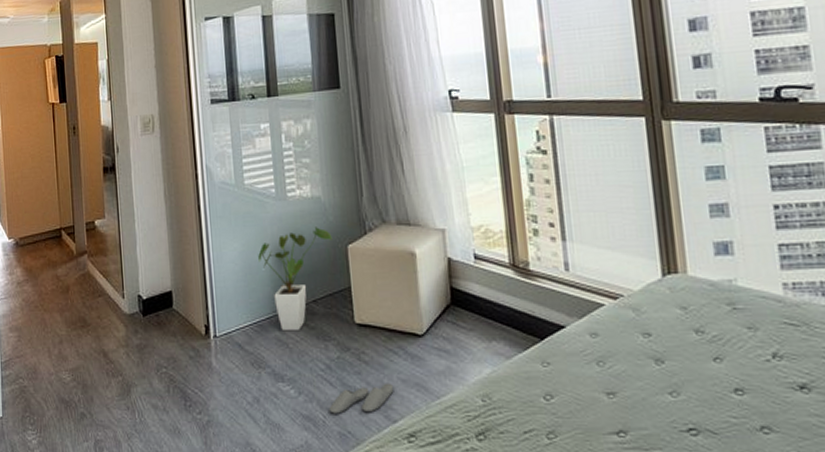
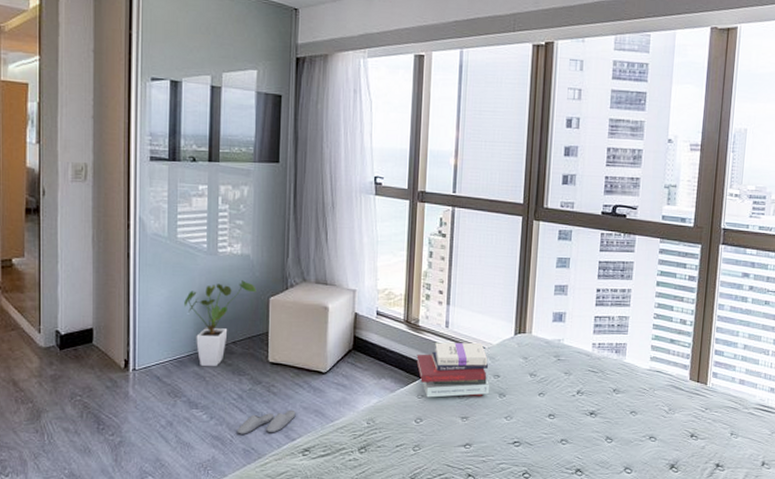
books: none [532,289,641,366] -> present [416,342,490,398]

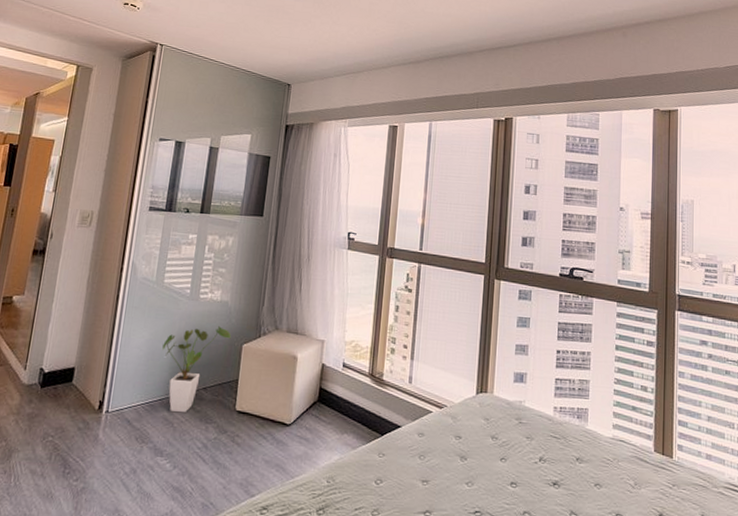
slippers: present [236,409,296,434] -> none [197,462,258,488]
books: present [416,342,490,398] -> none [379,398,452,459]

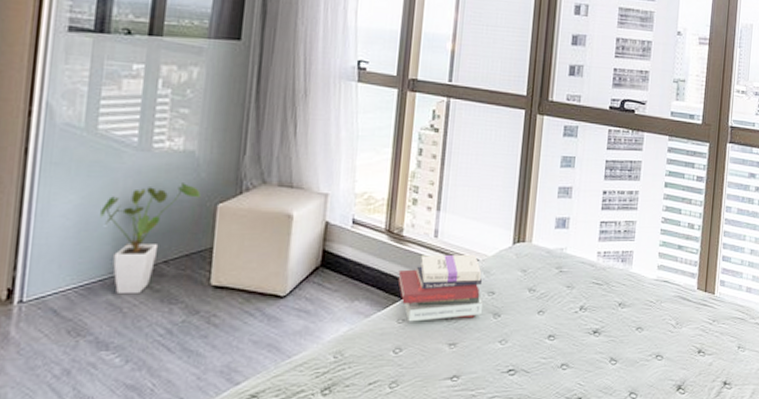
books: none [379,398,452,459] -> present [398,254,484,322]

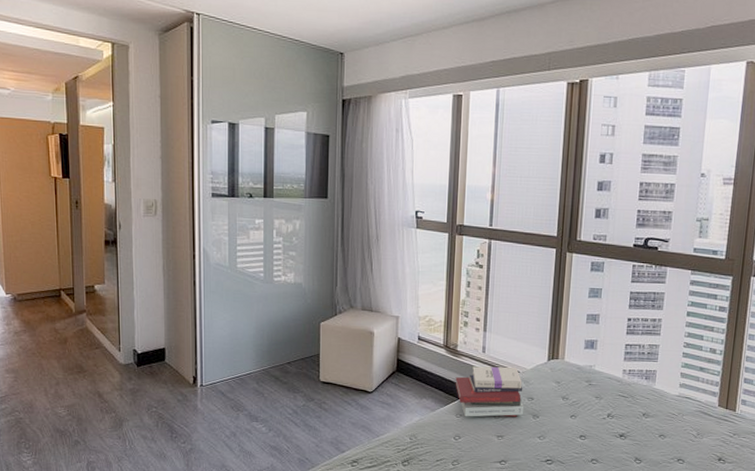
house plant: present [100,183,201,295] -> none [244,307,308,385]

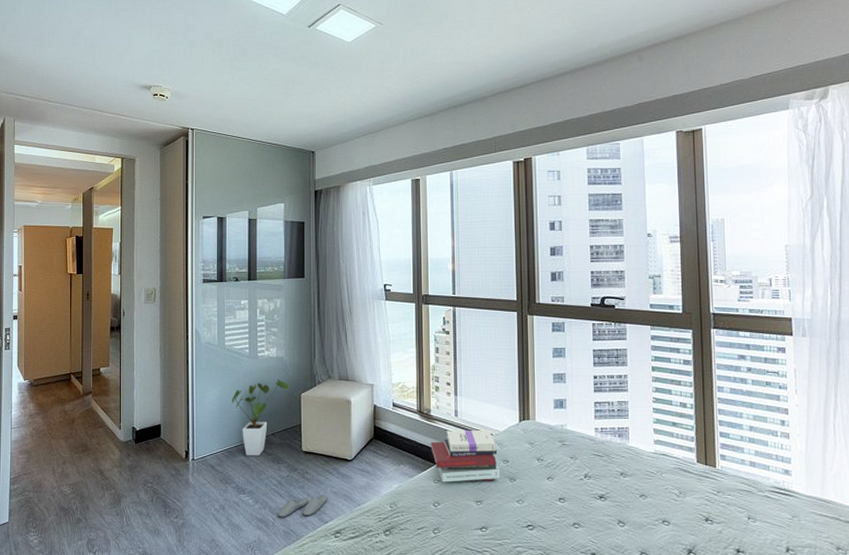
house plant: none [244,307,308,385] -> present [232,379,290,456]
slippers: none [292,424,345,446] -> present [277,494,327,517]

